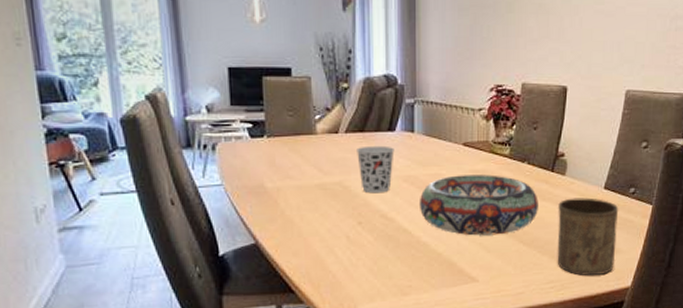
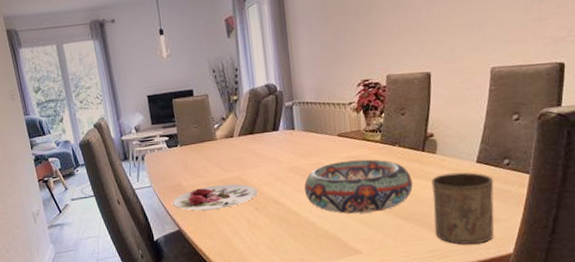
plate: none [250,190,362,221] -> present [173,184,258,211]
cup: present [357,145,394,194] -> none [249,143,280,184]

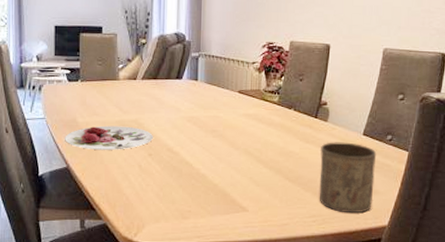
decorative bowl: present [304,159,413,214] -> none [199,118,303,171]

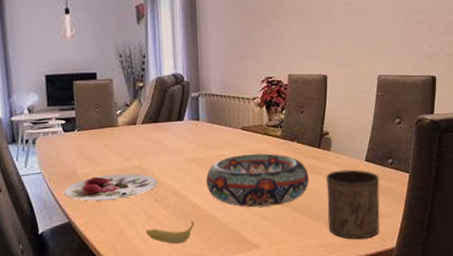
banana: none [138,178,185,199] -> present [146,221,194,245]
decorative bowl: none [199,118,303,171] -> present [205,153,309,208]

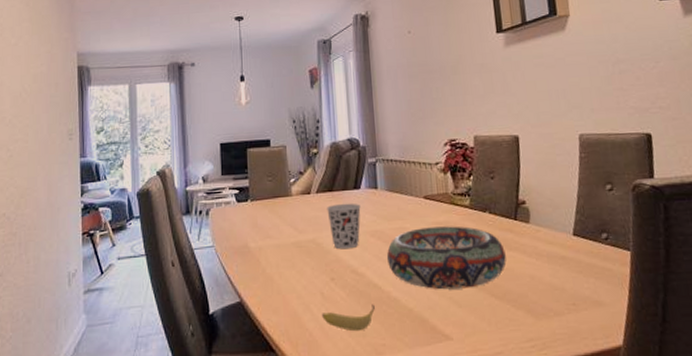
plate: present [64,173,158,201] -> none [236,247,334,279]
cup: none [152,133,184,175] -> present [327,203,361,250]
cup: present [325,169,380,239] -> none [526,245,600,333]

